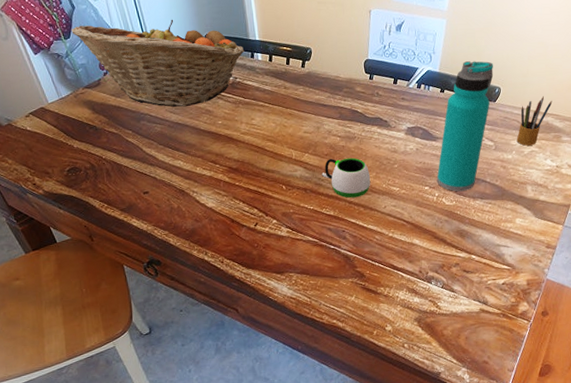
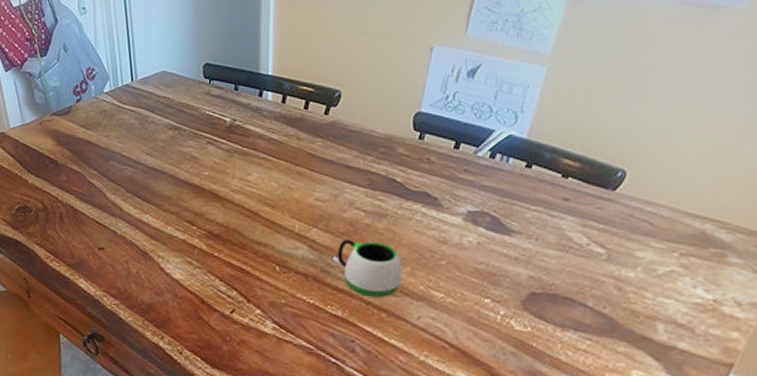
fruit basket: present [71,19,245,107] -> none [49,42,252,150]
water bottle: present [436,61,494,191] -> none [504,128,617,314]
pencil box: present [516,96,553,146] -> none [645,191,716,263]

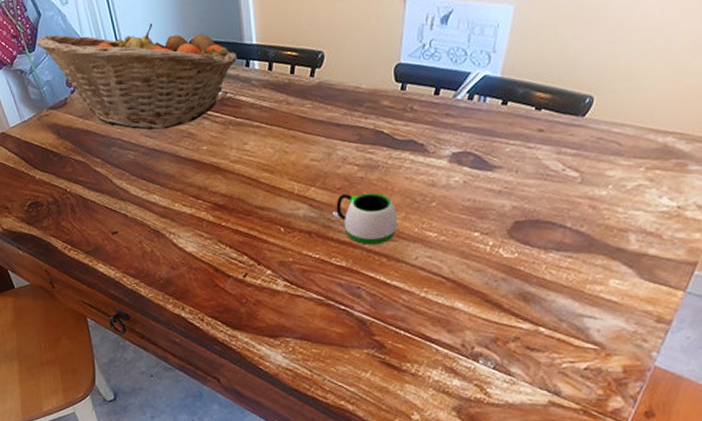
fruit basket: none [49,42,252,150] -> present [36,23,238,130]

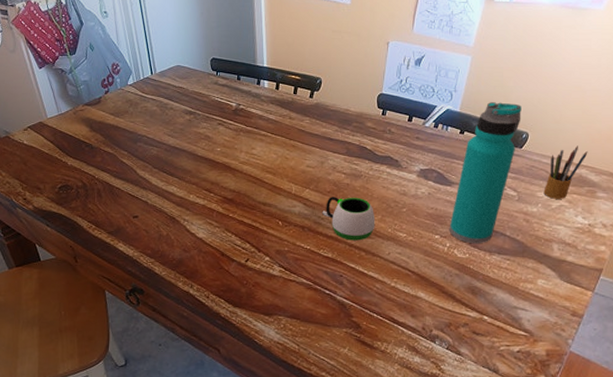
fruit basket: present [36,23,238,130] -> none [77,40,251,131]
water bottle: none [491,60,583,239] -> present [449,102,521,243]
pencil box: none [615,107,675,178] -> present [543,145,588,199]

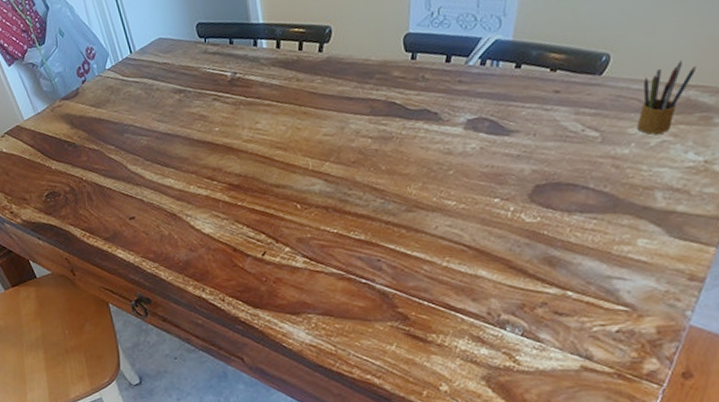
mug: present [322,197,375,241] -> none [348,164,416,217]
water bottle: present [449,102,521,243] -> none [511,18,598,204]

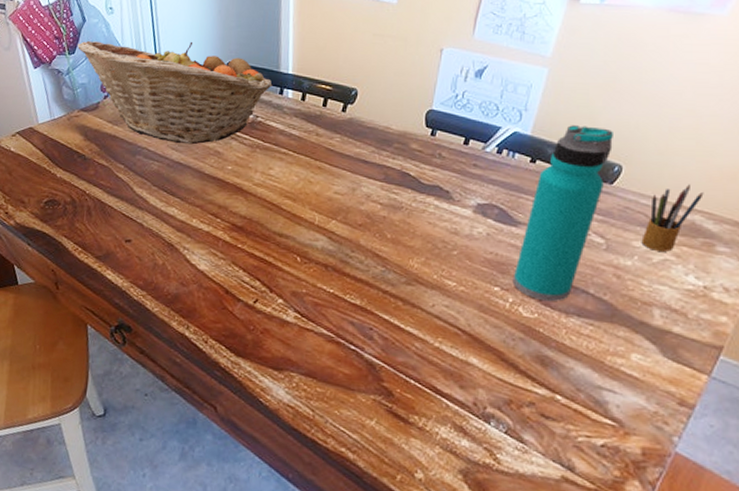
fruit basket: none [46,8,246,115] -> present [77,40,273,145]
water bottle: none [511,18,598,204] -> present [512,125,613,301]

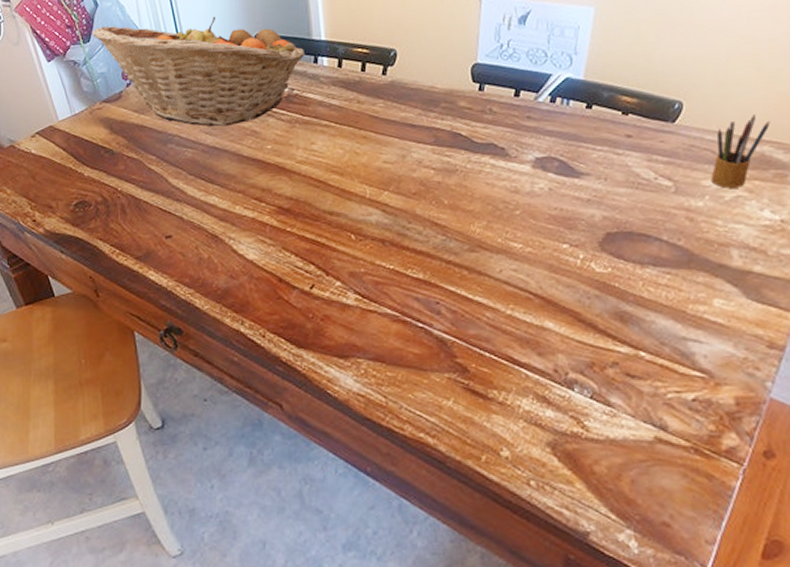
water bottle: present [512,125,613,301] -> none [581,64,671,253]

